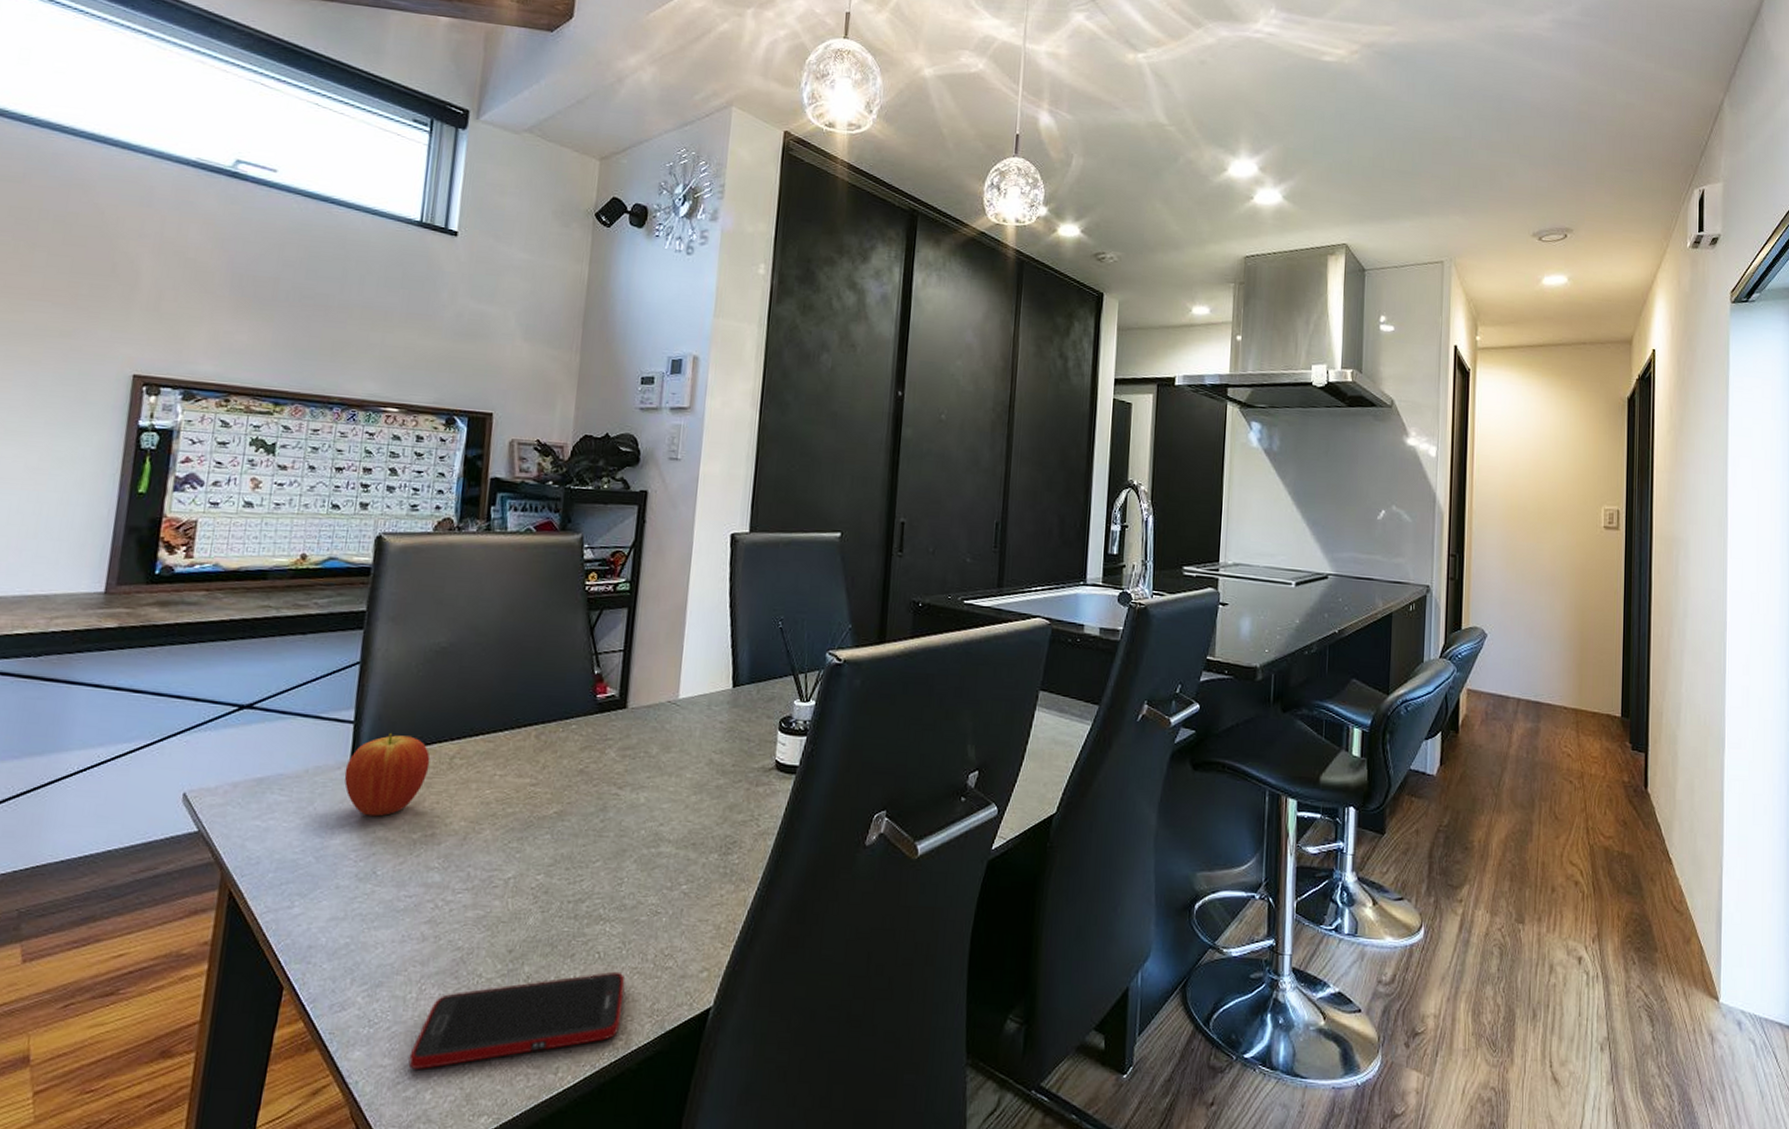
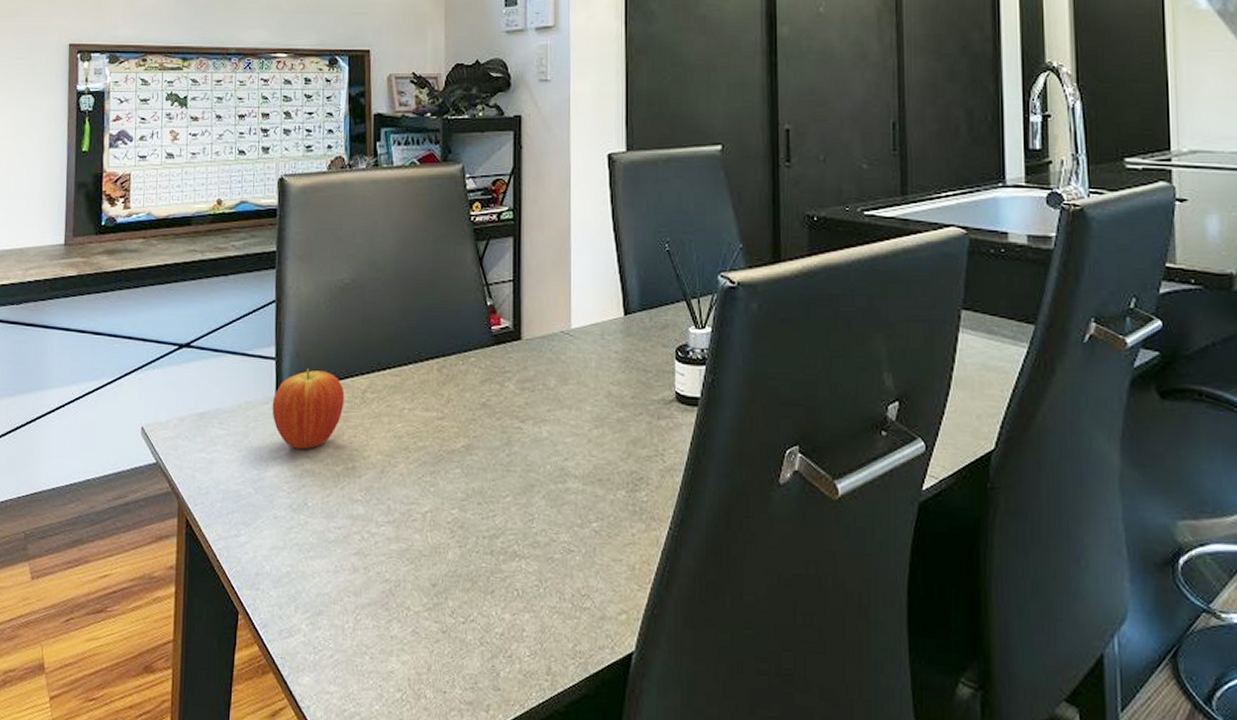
cell phone: present [408,971,625,1069] -> none [352,610,545,699]

